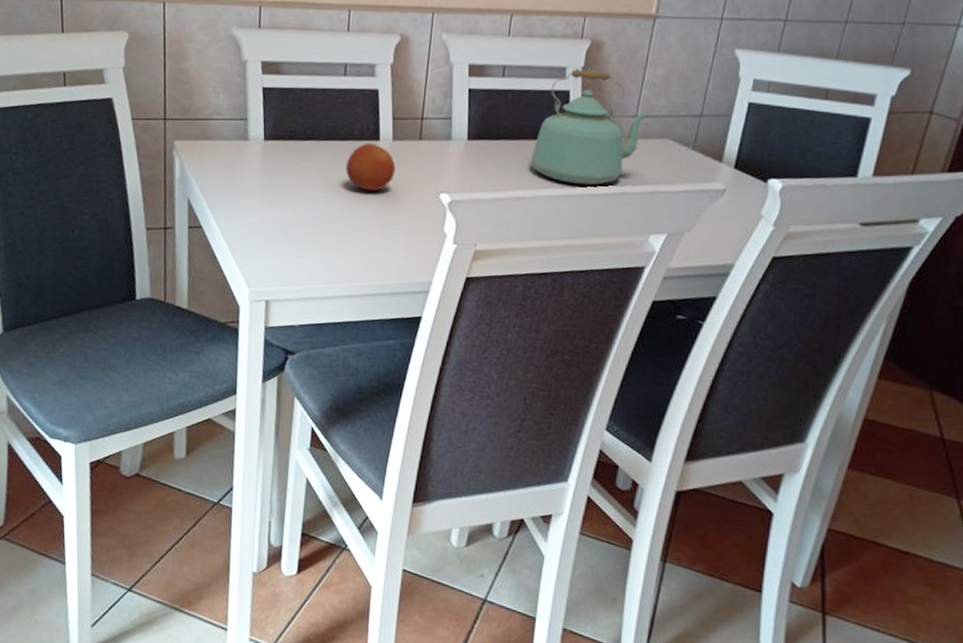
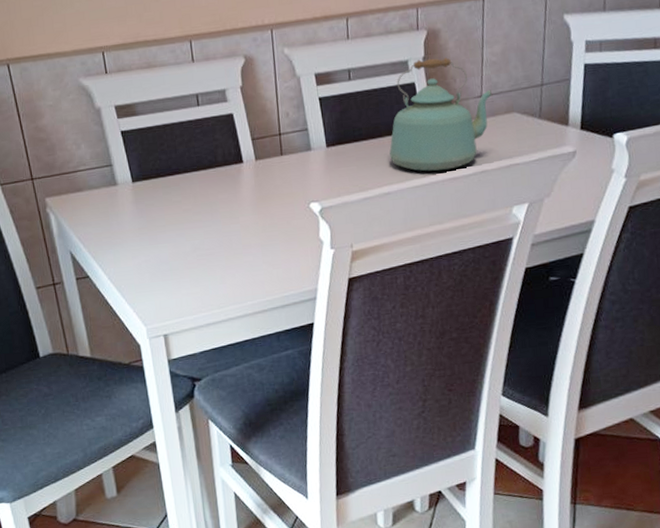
fruit: present [346,143,396,191] -> none [215,166,264,213]

